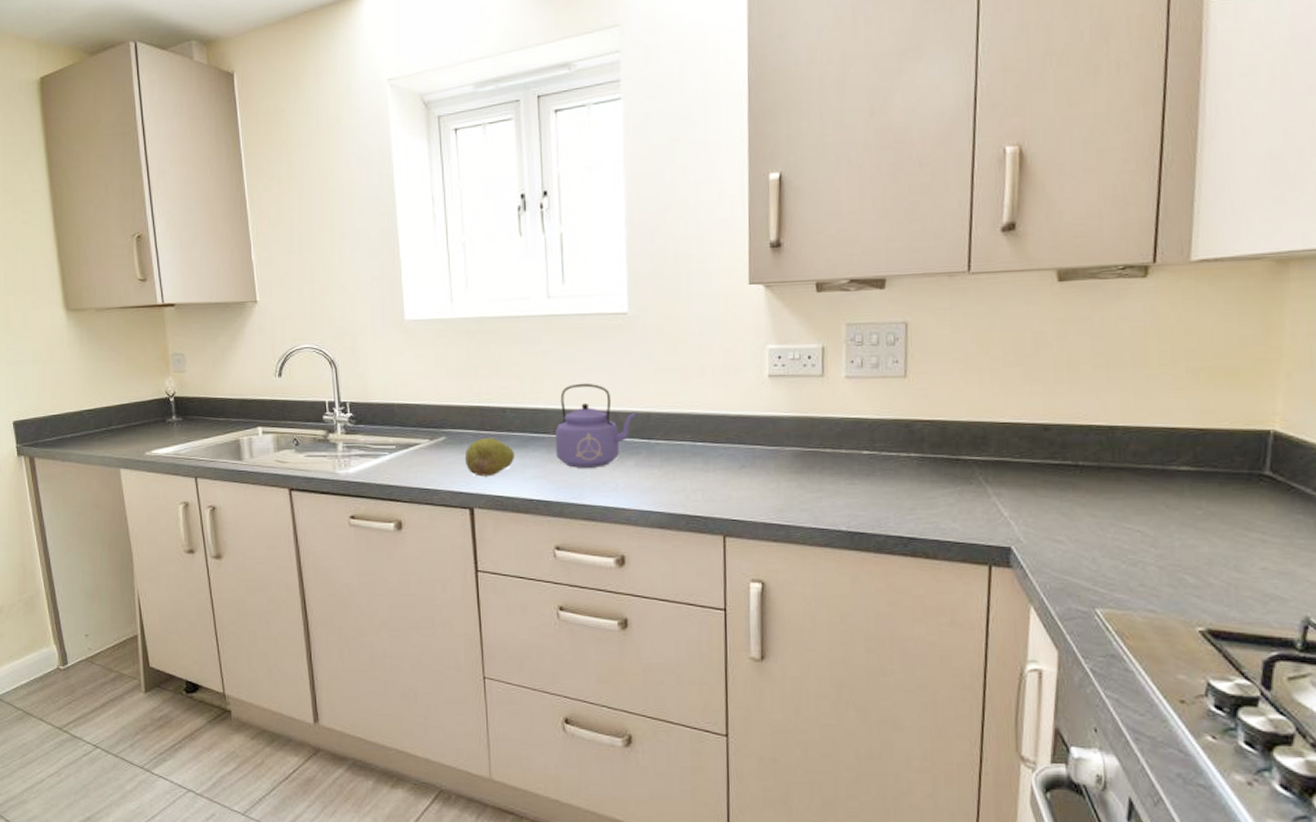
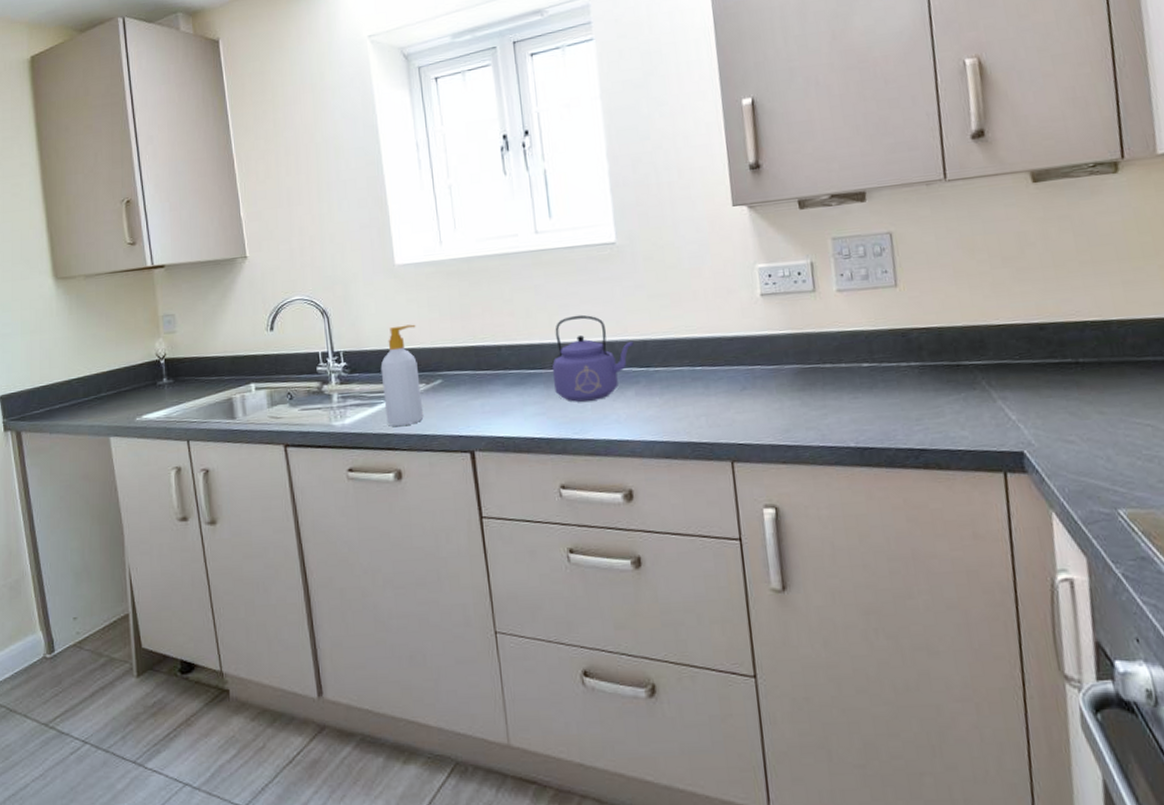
soap bottle: none [386,380,426,479] -> present [380,324,424,427]
fruit: present [464,438,515,477] -> none [462,377,514,418]

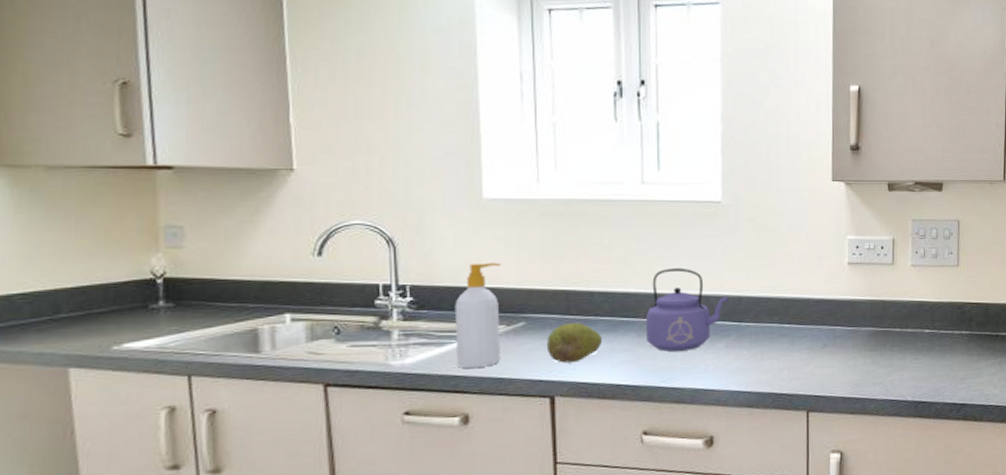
fruit: none [462,377,514,418] -> present [546,323,603,363]

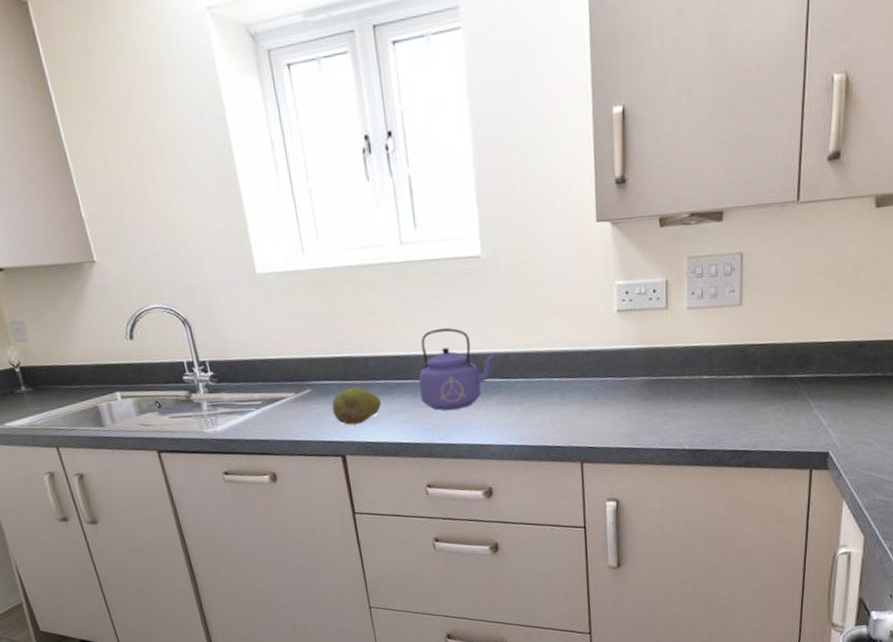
soap bottle: present [454,262,501,369] -> none [248,334,295,433]

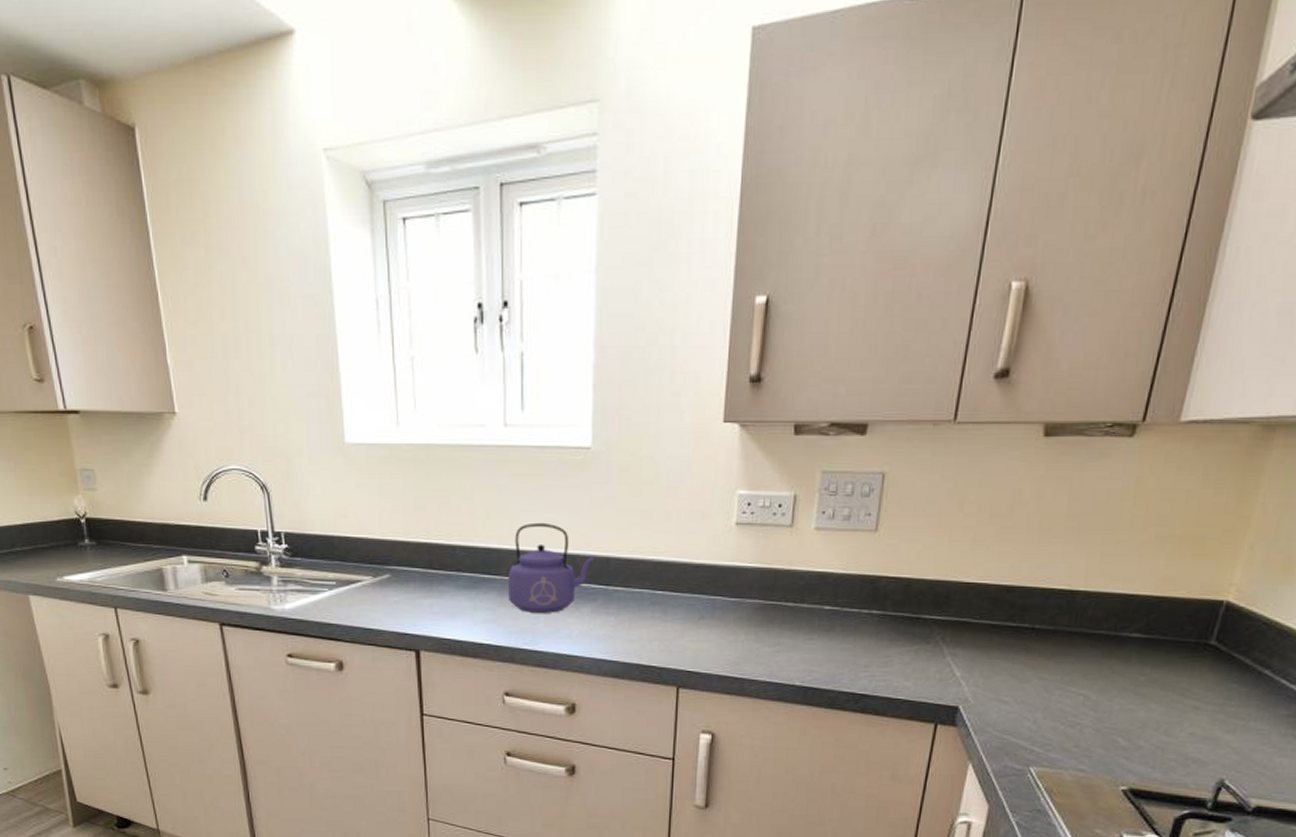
fruit: present [331,387,382,425] -> none [410,577,465,618]

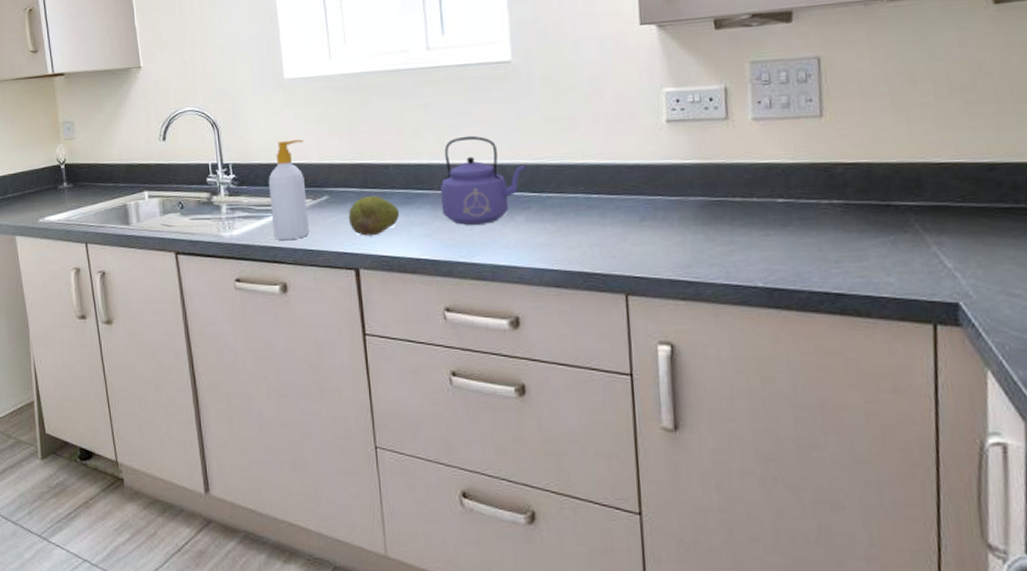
soap bottle: none [325,511,369,618] -> present [268,139,310,241]
fruit: none [410,577,465,618] -> present [348,196,400,236]

